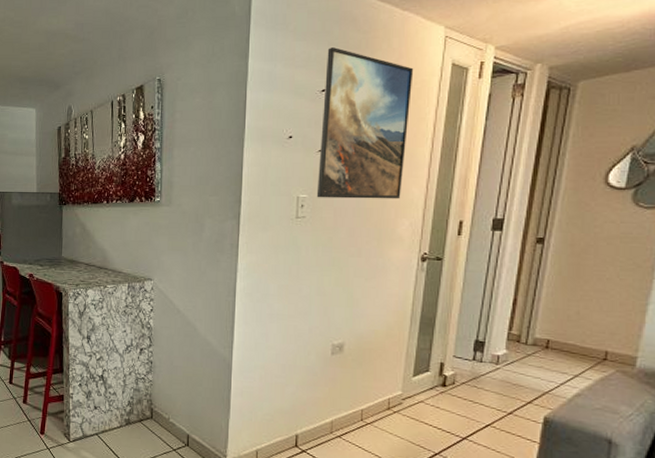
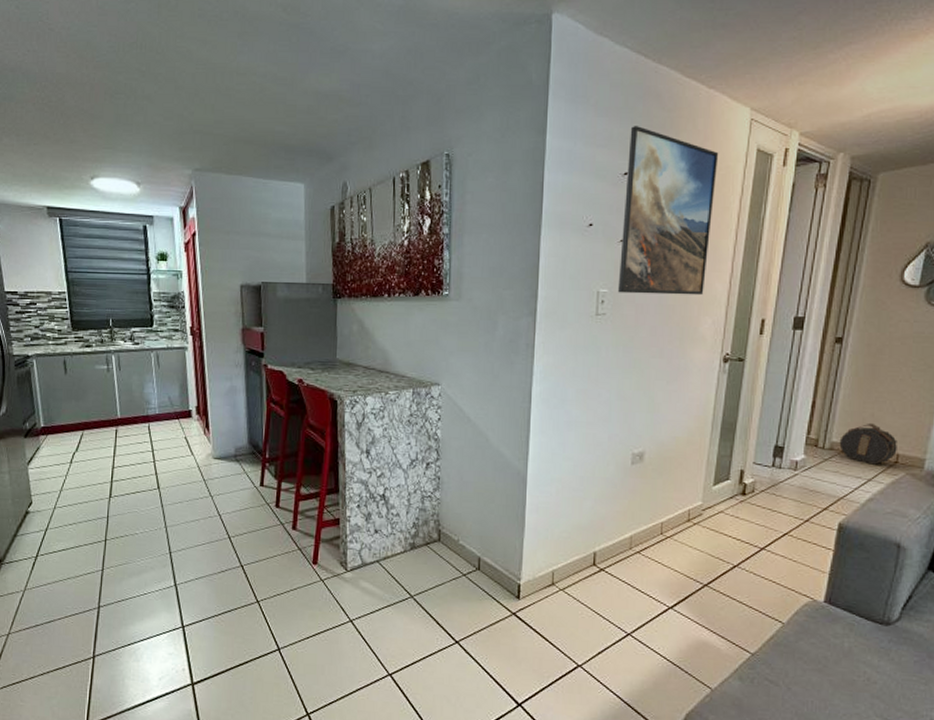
hat box: none [543,320,606,361] -> present [839,422,897,465]

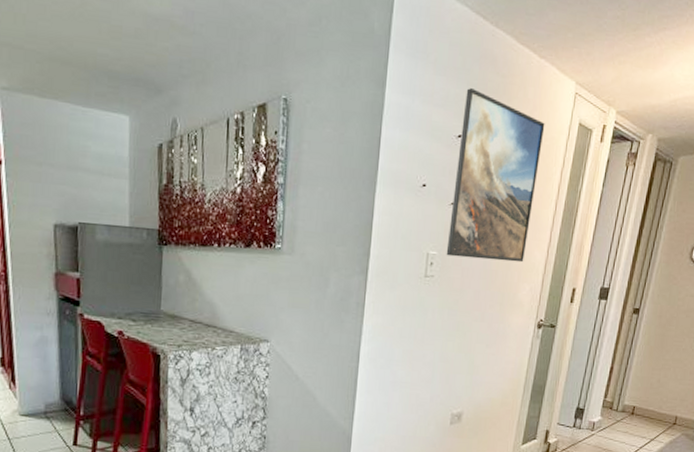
hat box: present [839,422,897,465] -> none [630,387,677,426]

